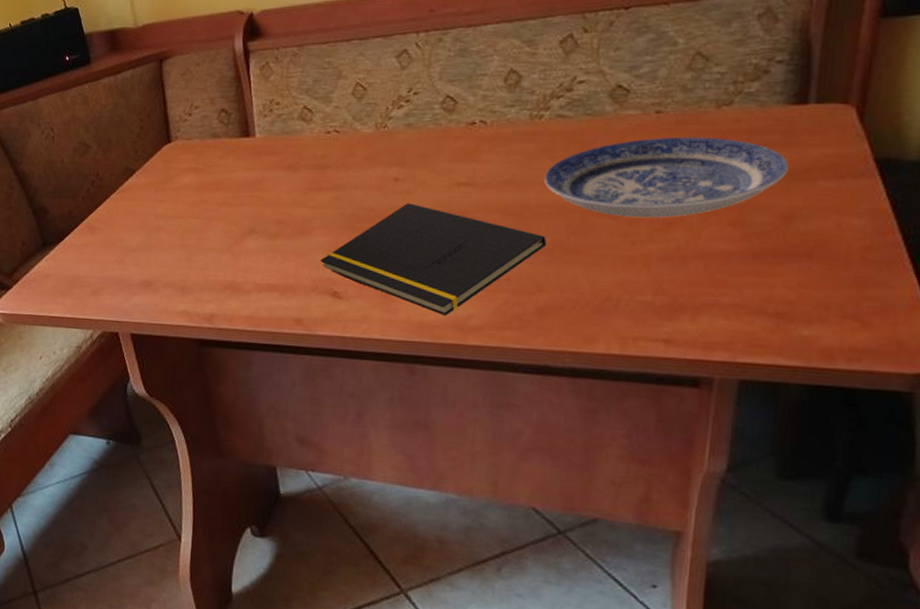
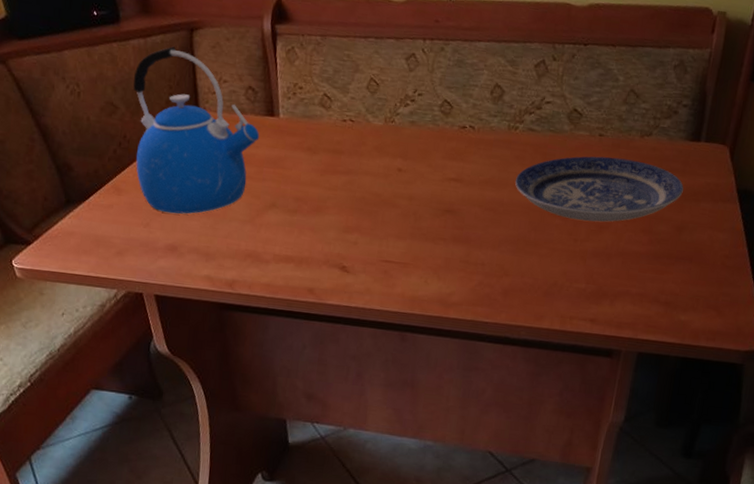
kettle: none [104,79,235,248] -> present [133,46,260,214]
notepad: present [320,203,546,317] -> none [332,192,514,293]

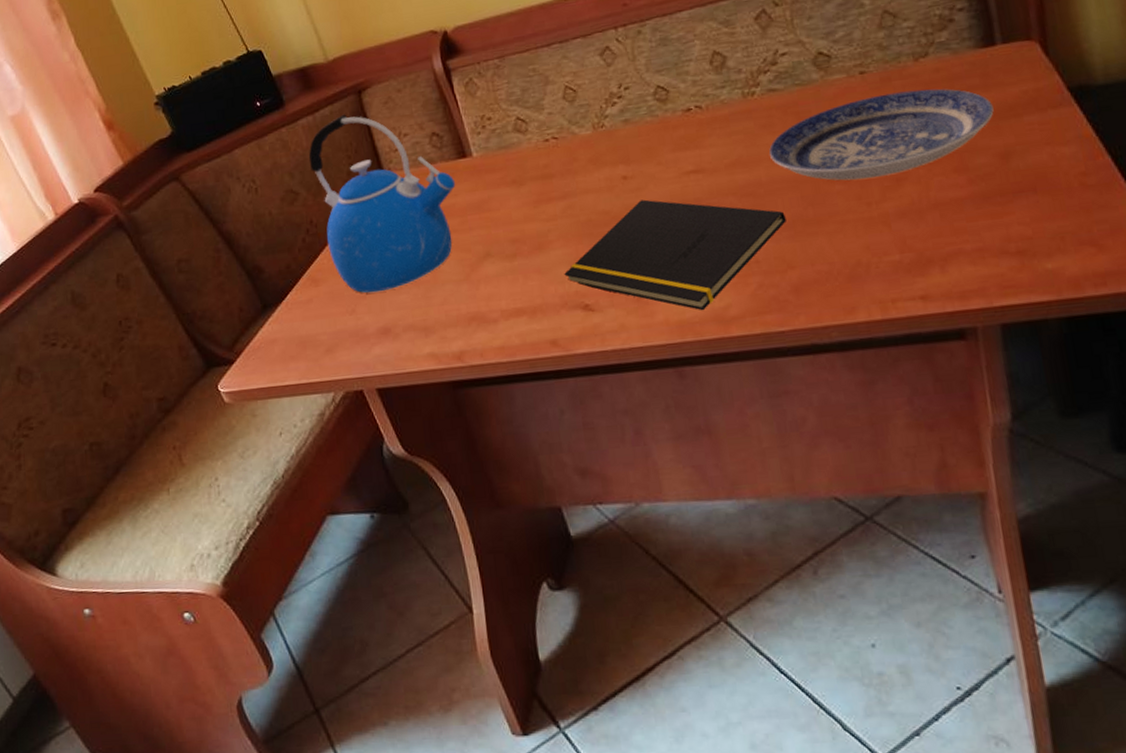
notepad: none [332,192,514,293] -> present [564,199,786,311]

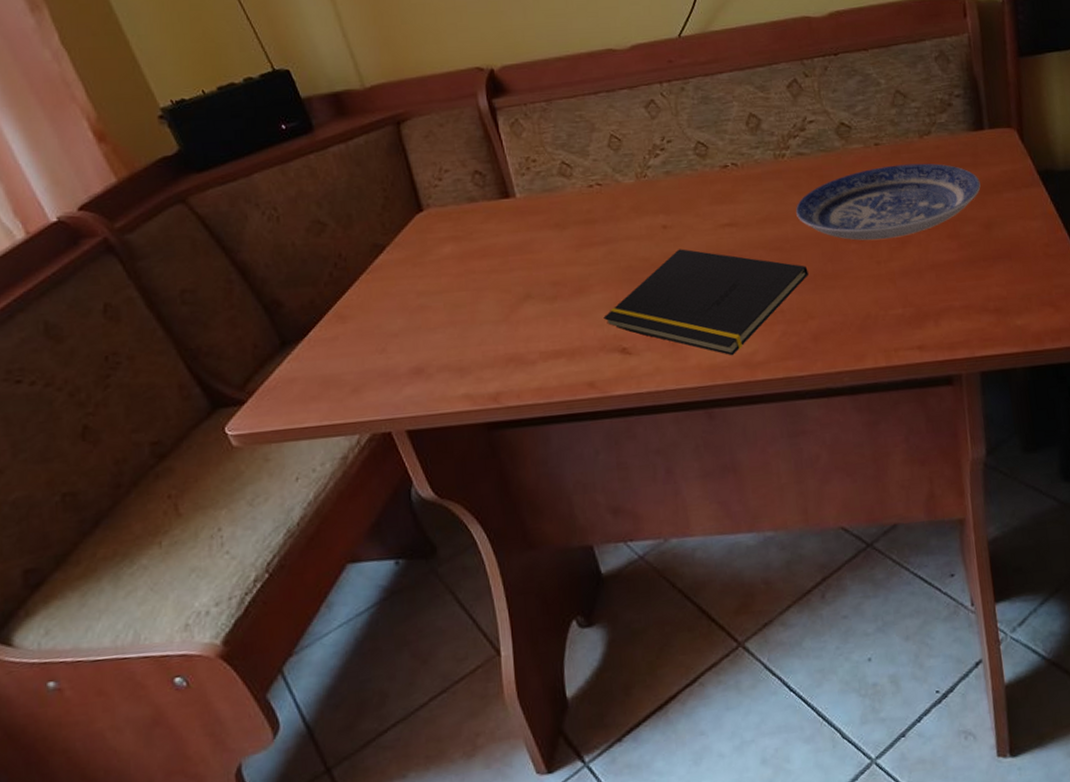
kettle: present [308,114,456,293] -> none [339,145,498,332]

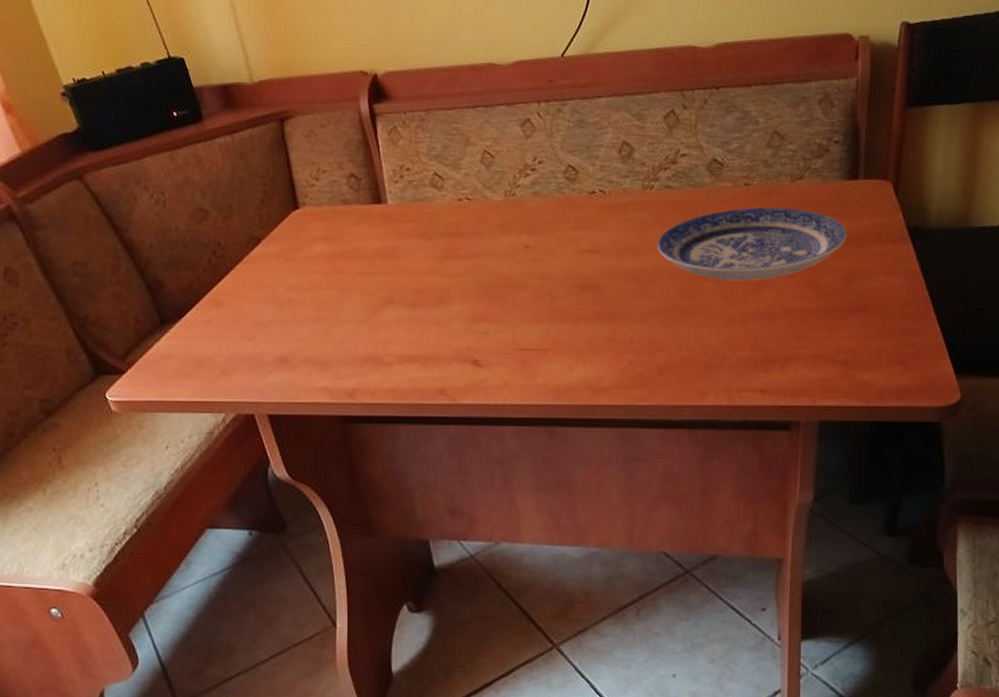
notepad: present [603,249,808,356] -> none [459,270,662,379]

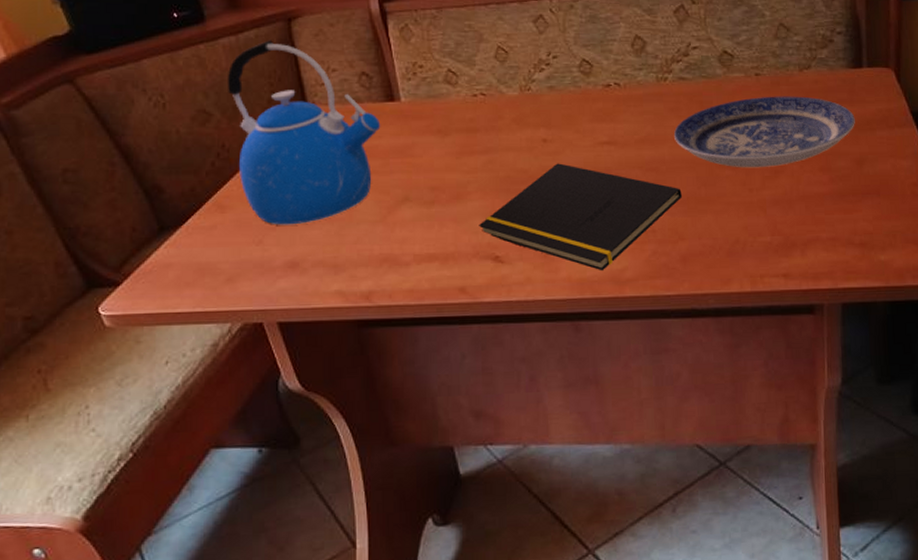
kettle: none [223,140,368,322] -> present [227,40,381,225]
notepad: none [459,270,662,379] -> present [479,163,682,271]

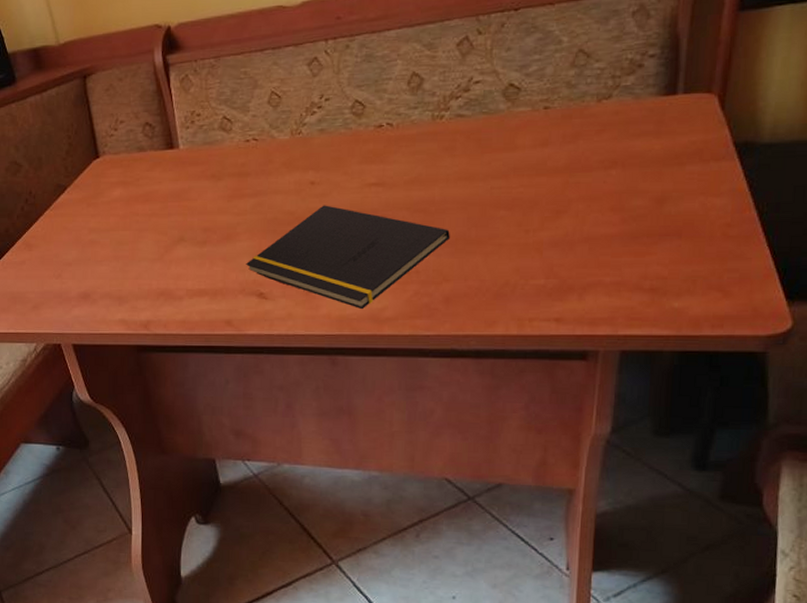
kettle: present [227,40,381,225] -> none [33,96,161,262]
plate: present [674,96,855,168] -> none [447,129,660,209]

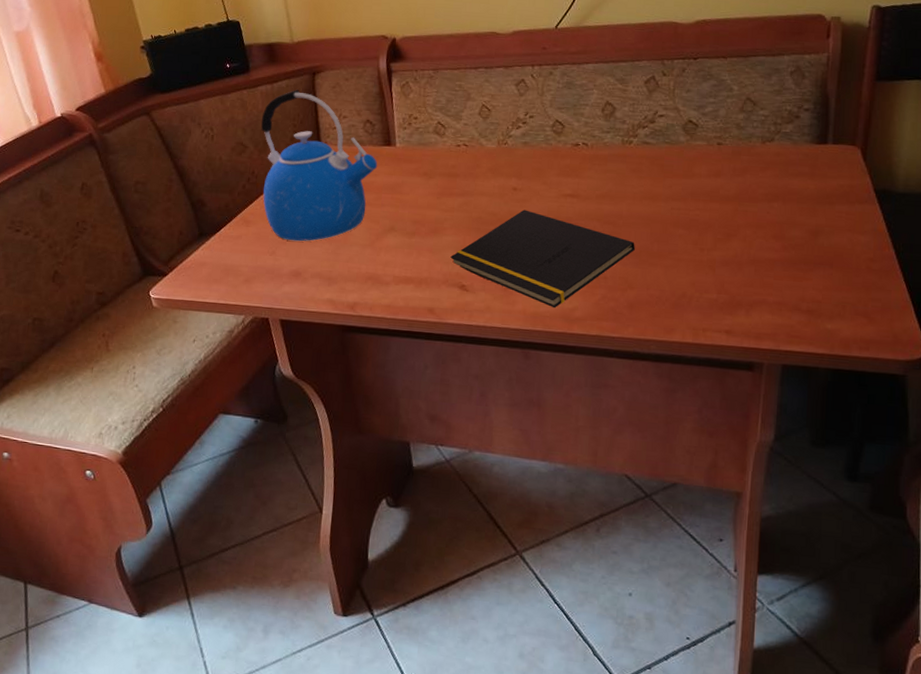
kettle: none [33,96,161,262] -> present [261,89,378,242]

